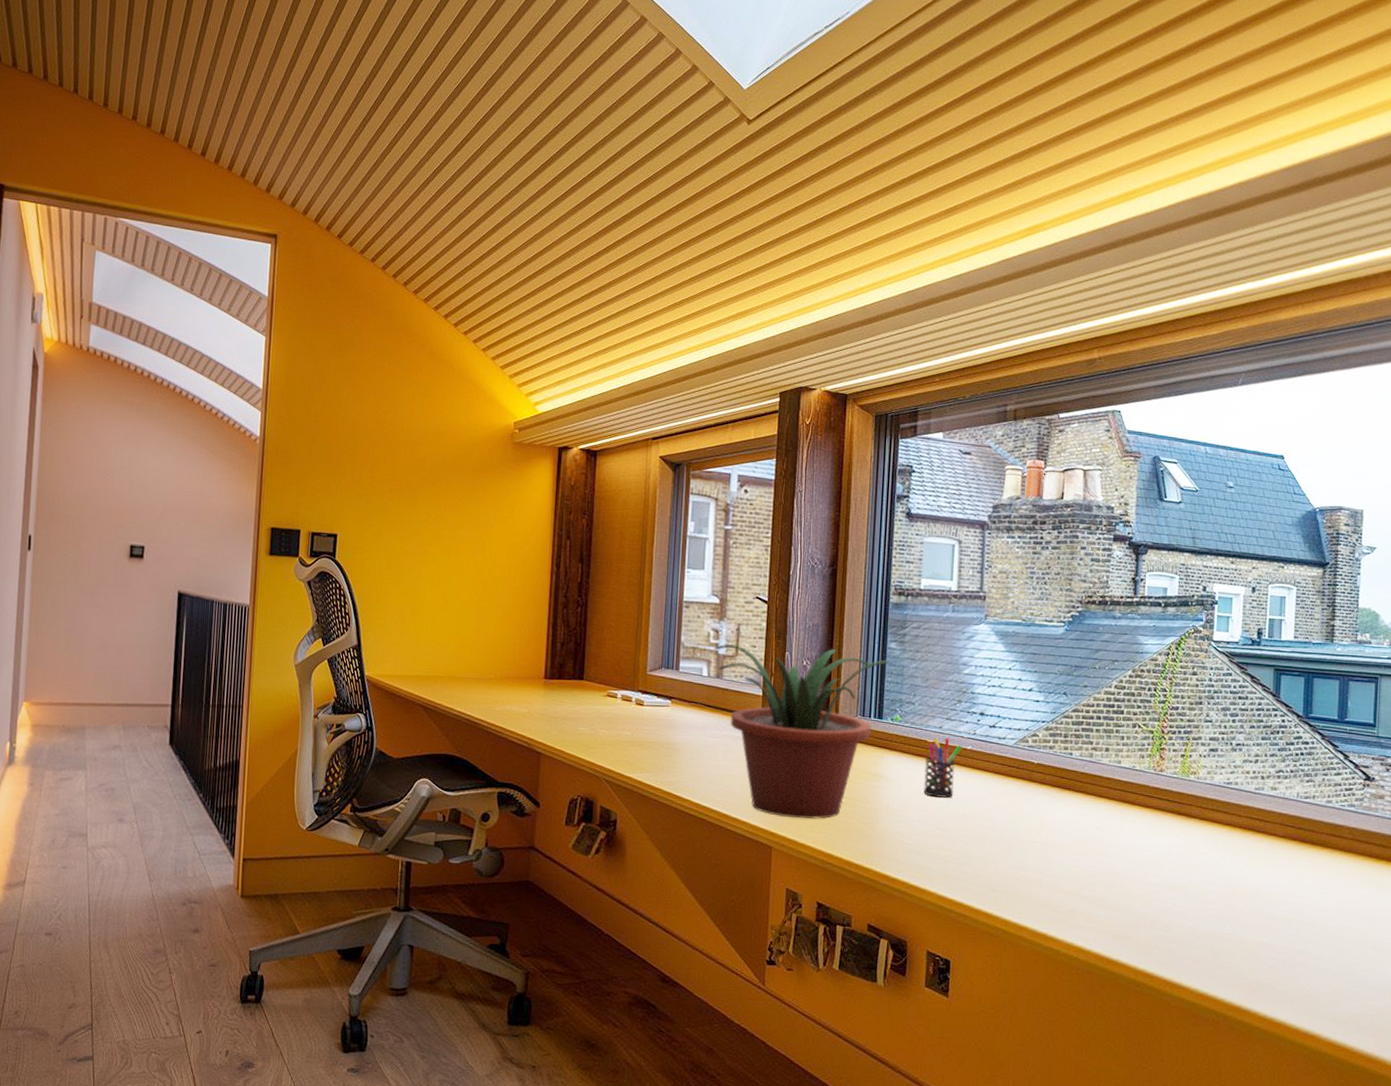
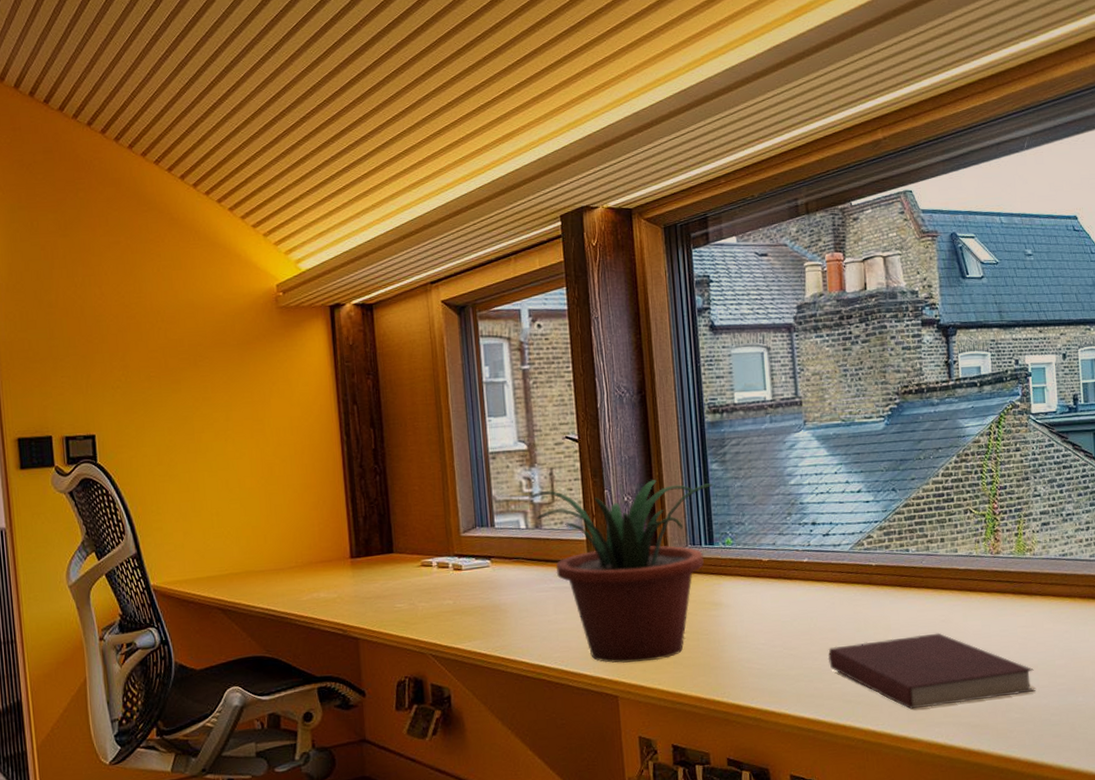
pen holder: present [924,737,962,798] -> none [763,553,798,617]
notebook: none [978,835,1183,913] -> present [828,633,1035,710]

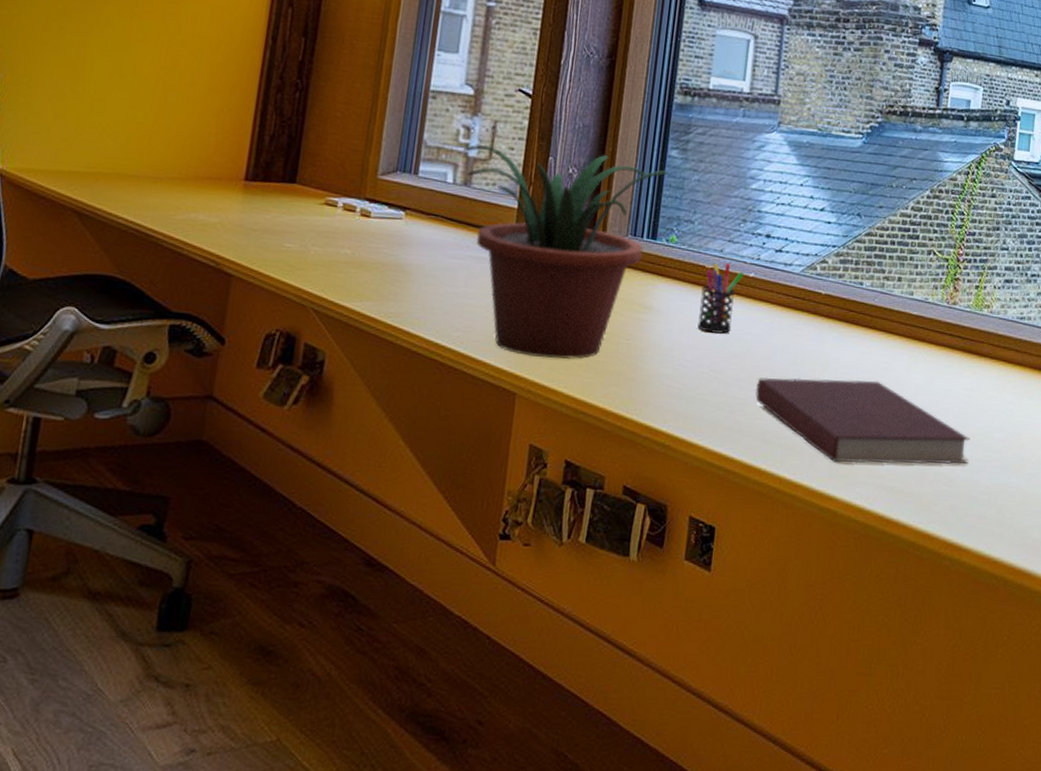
pen holder: none [763,553,798,617] -> present [698,262,744,334]

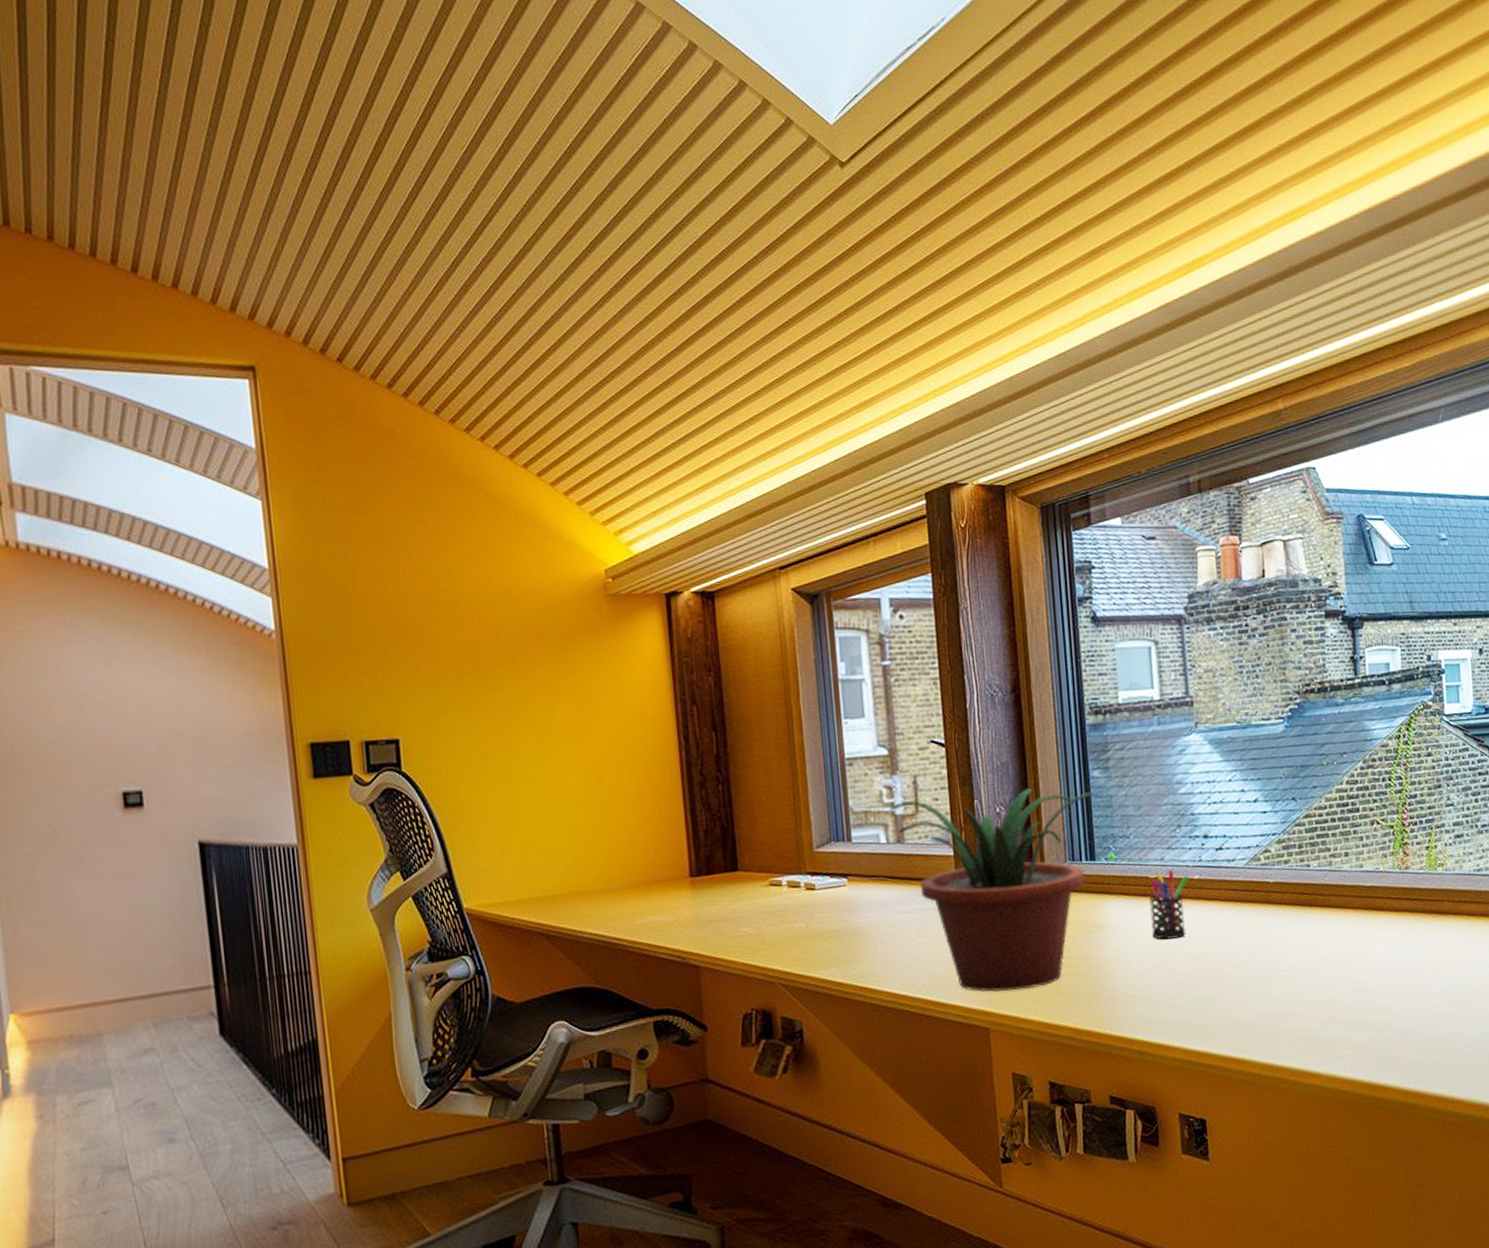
notebook: present [755,377,970,464] -> none [1220,956,1447,1041]

